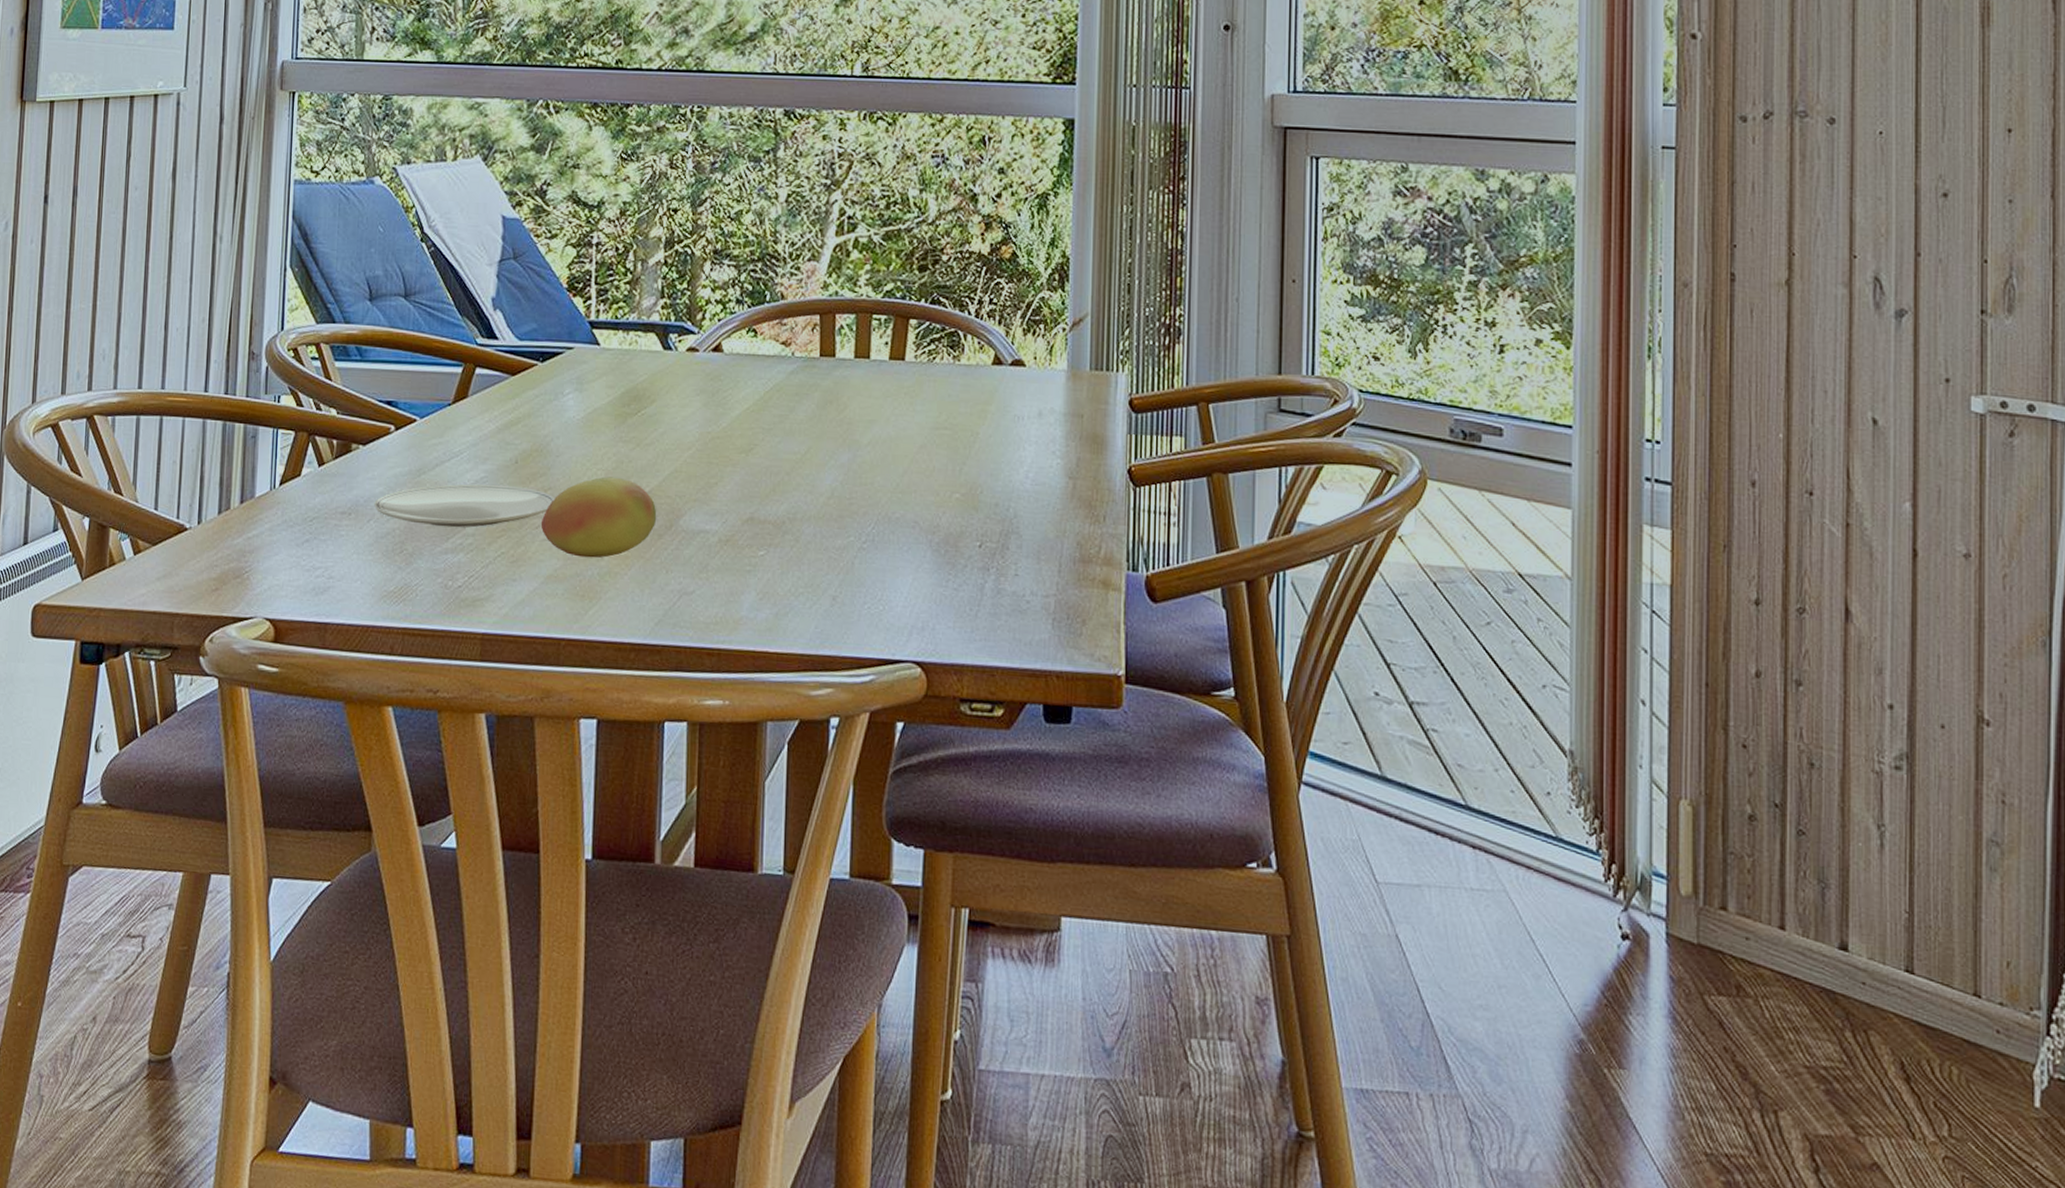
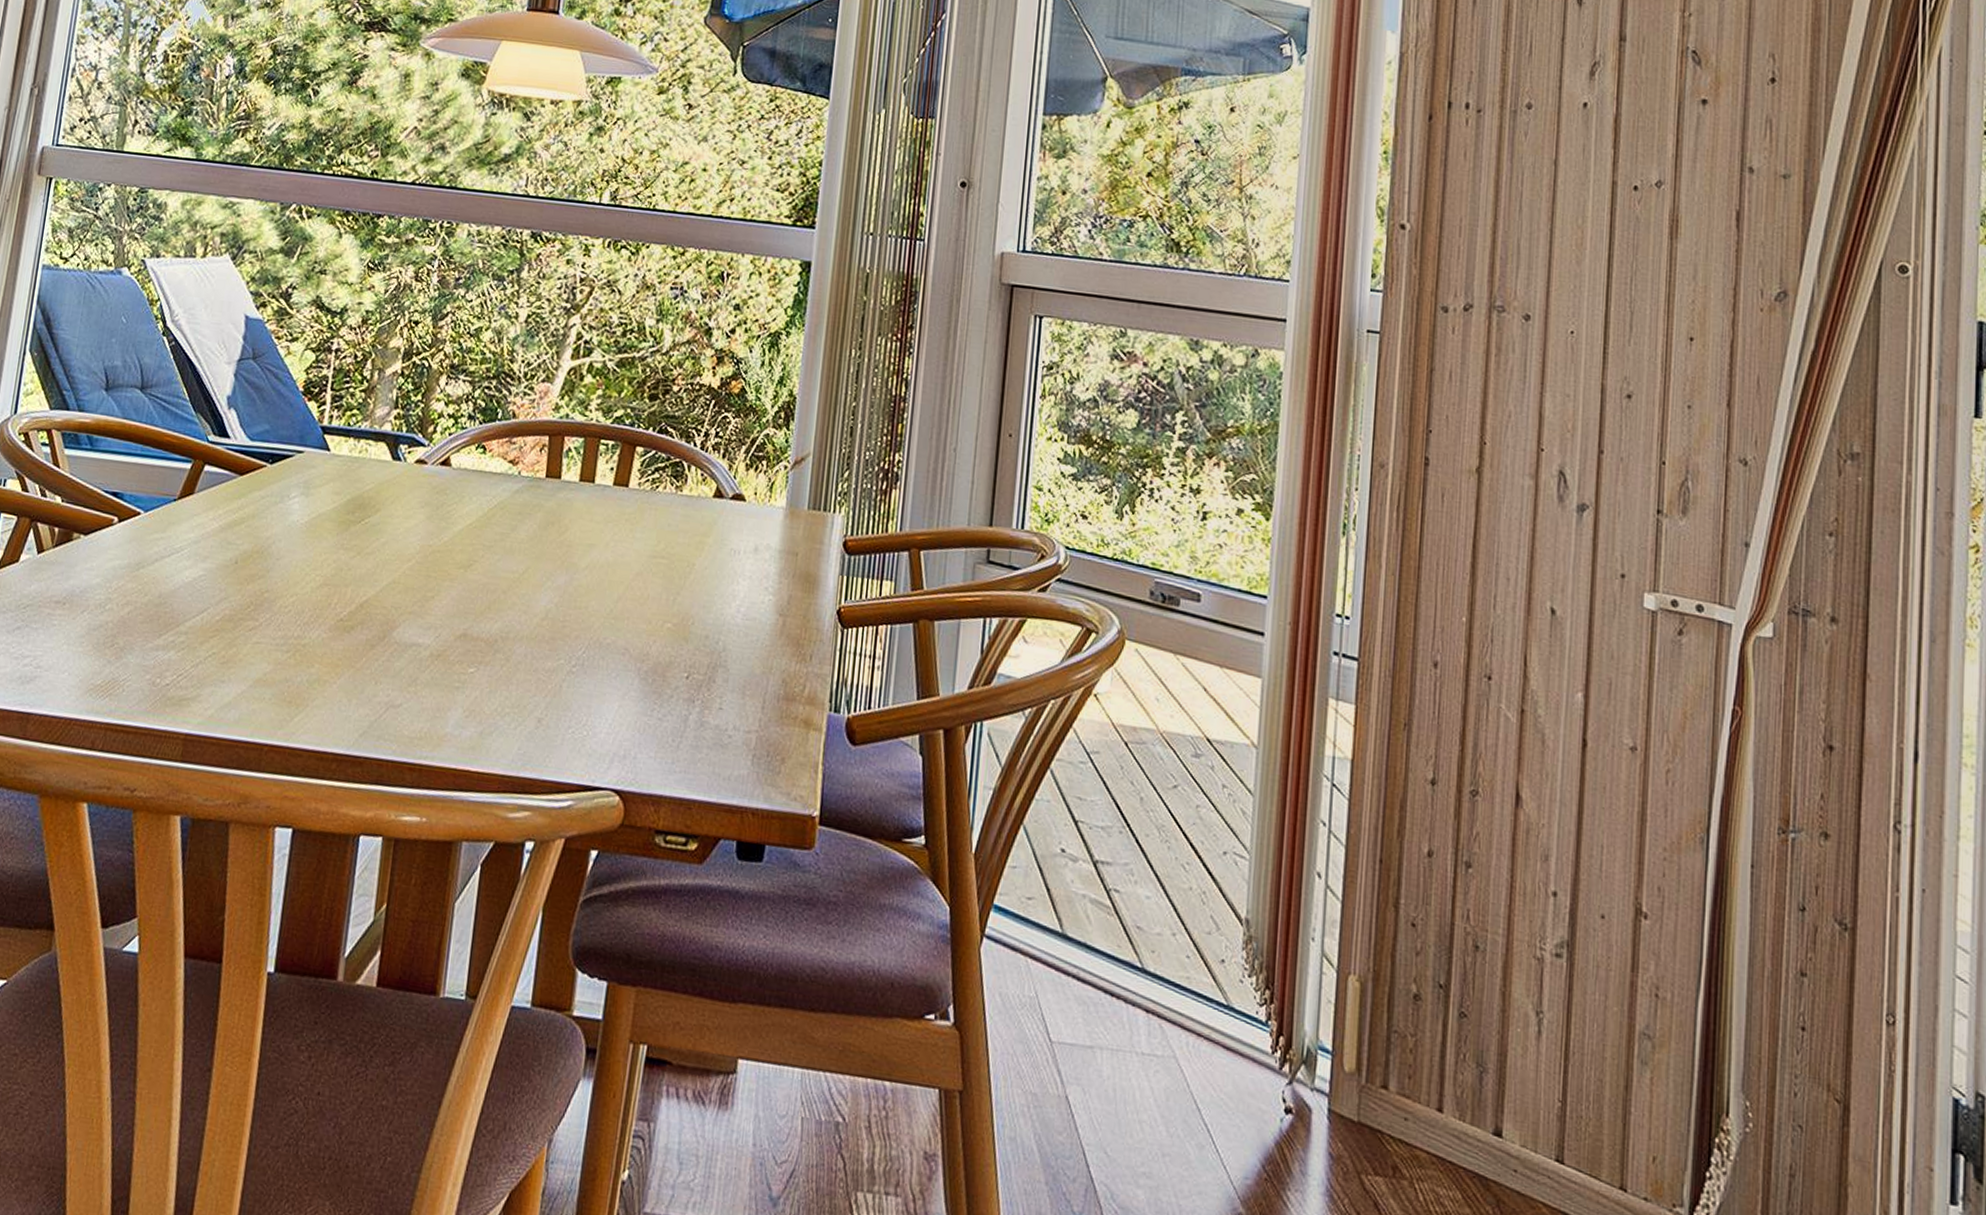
plate: present [374,484,554,528] -> none [89,580,271,626]
fruit: present [540,476,657,558] -> none [254,583,372,665]

